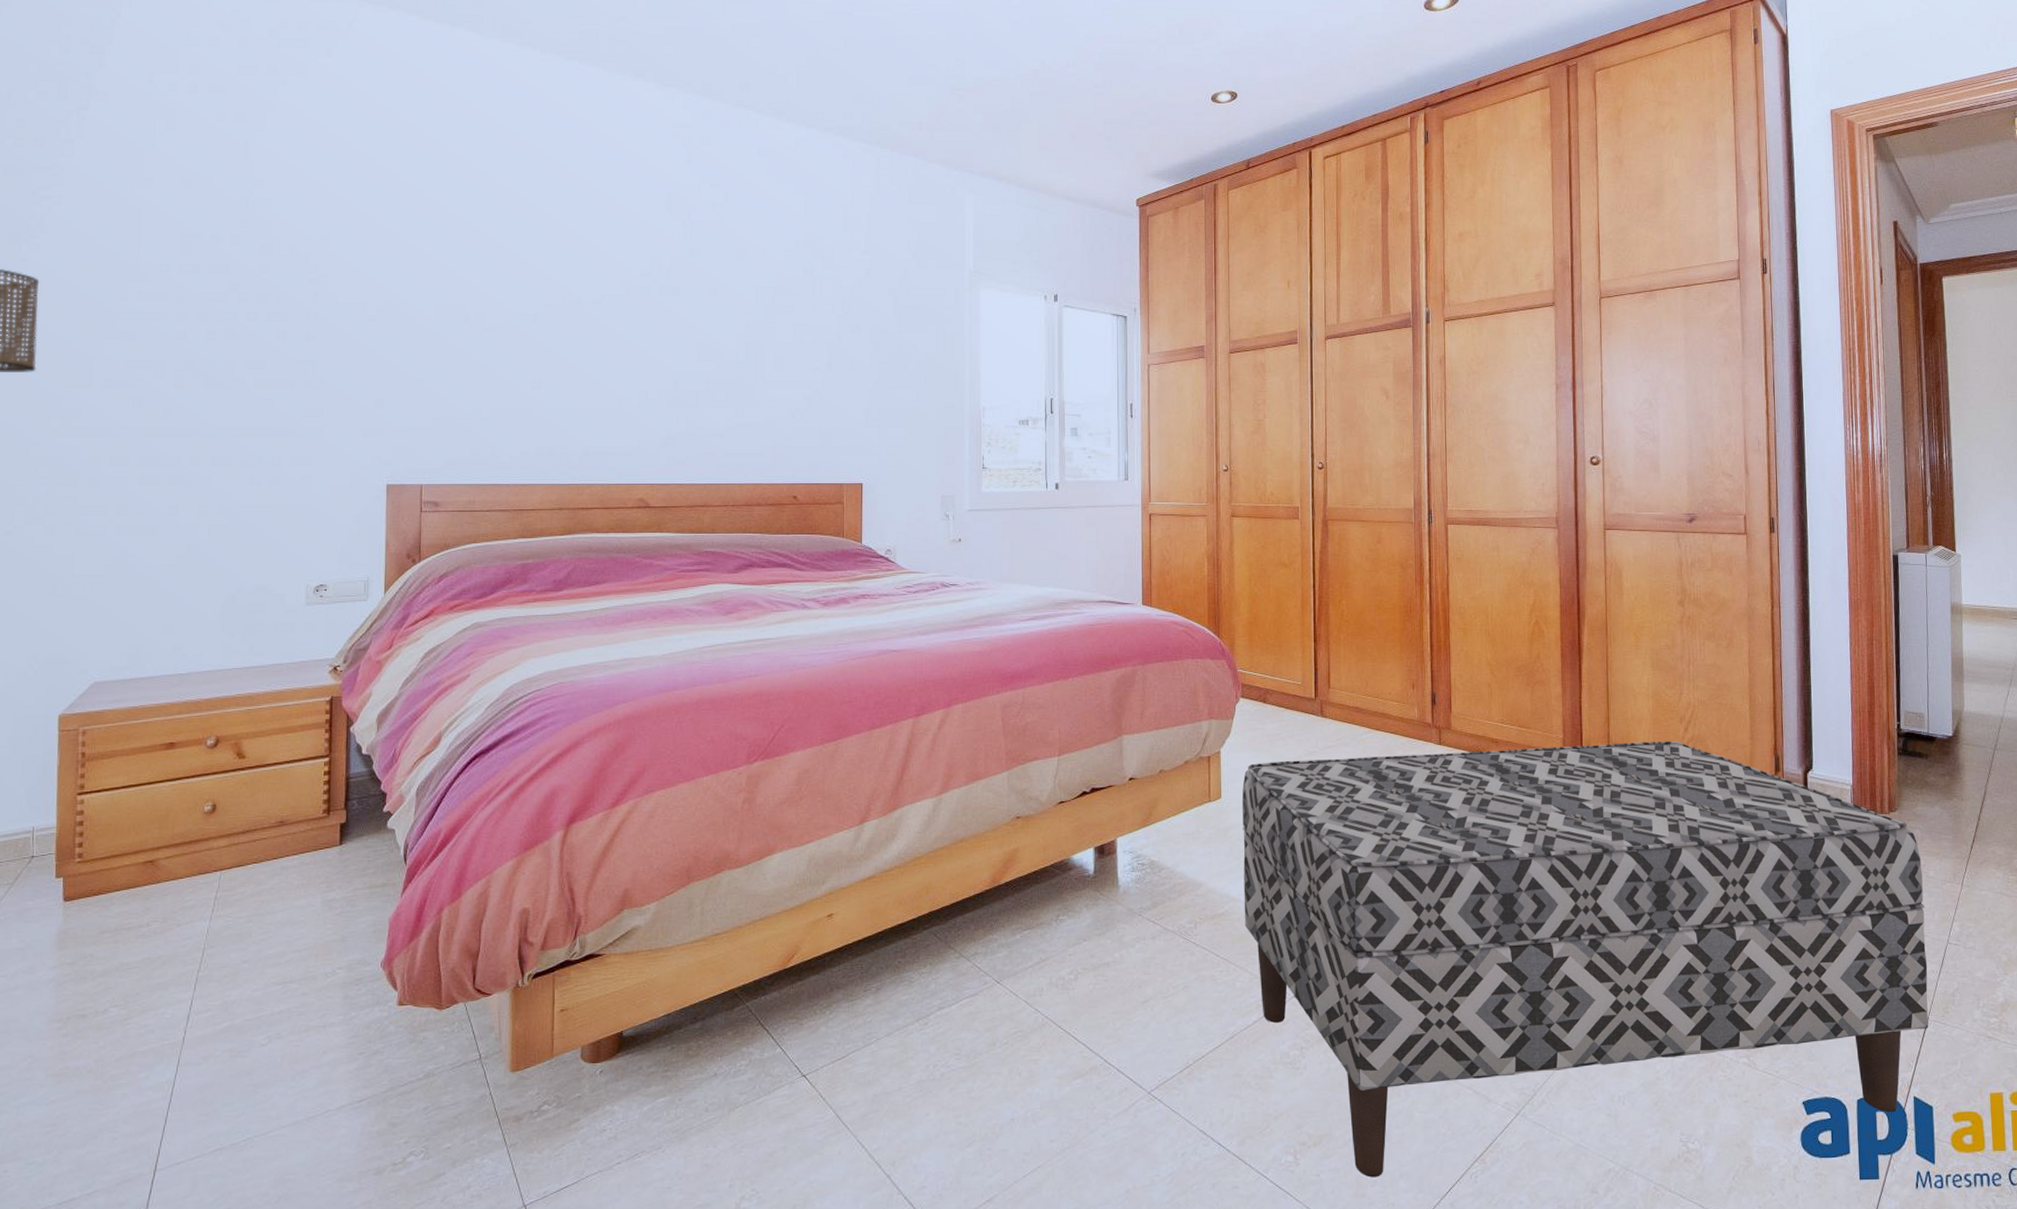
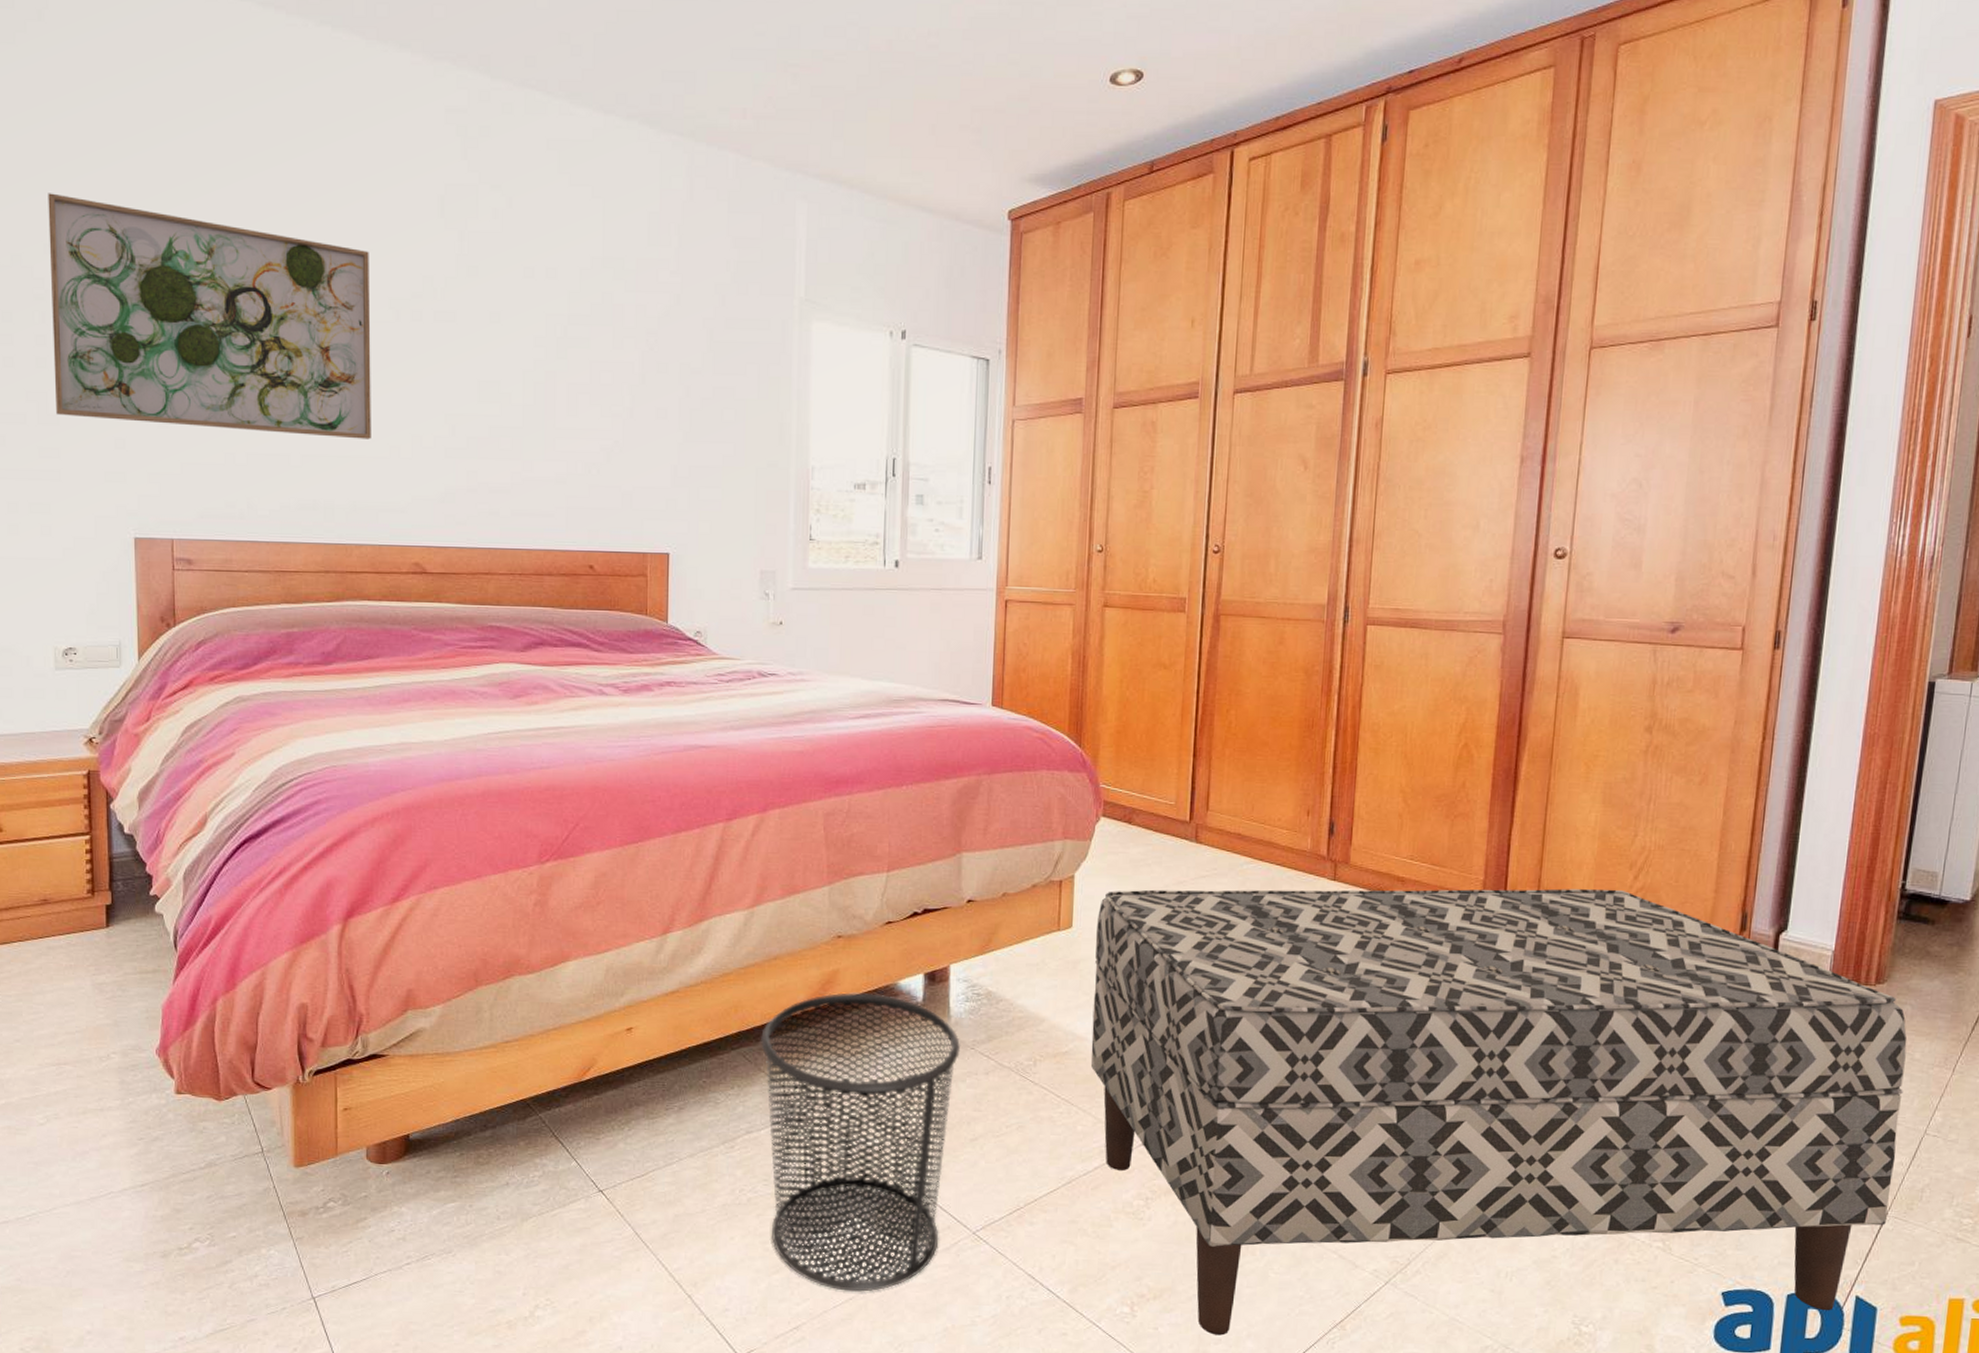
wall art: none [322,195,606,394] -> present [48,193,371,439]
waste bin: none [949,869,1130,1160] -> present [760,993,961,1292]

